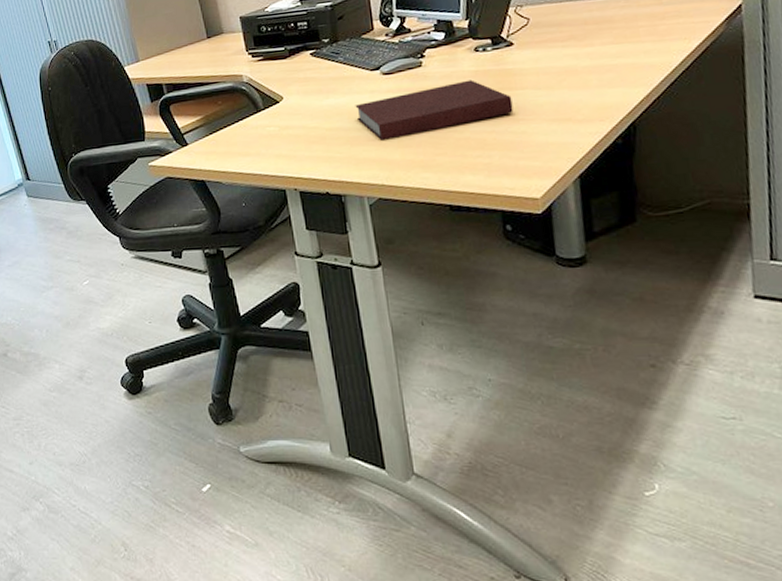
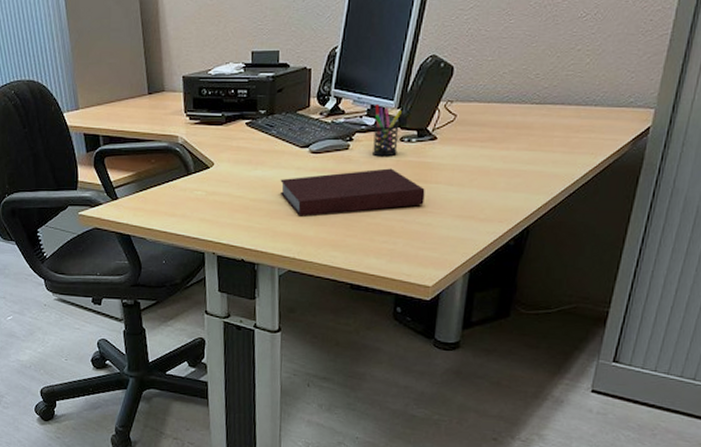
pen holder: none [441,17,474,70] -> present [373,103,402,157]

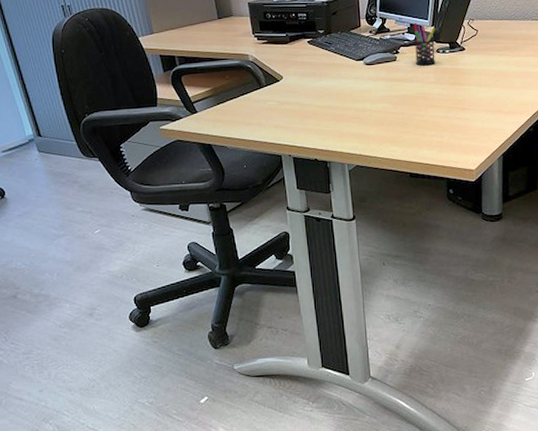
notebook: present [280,168,425,217] -> none [342,75,461,119]

